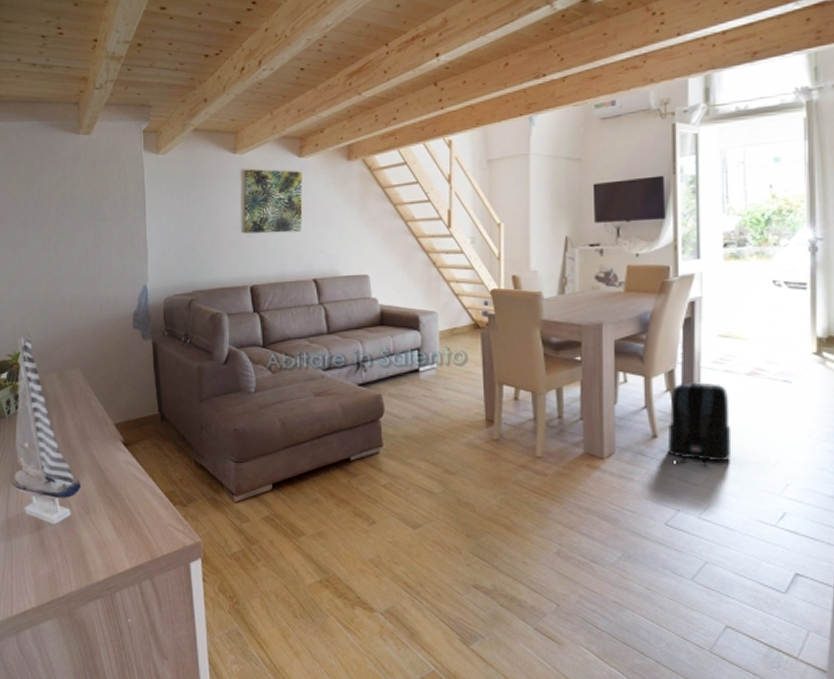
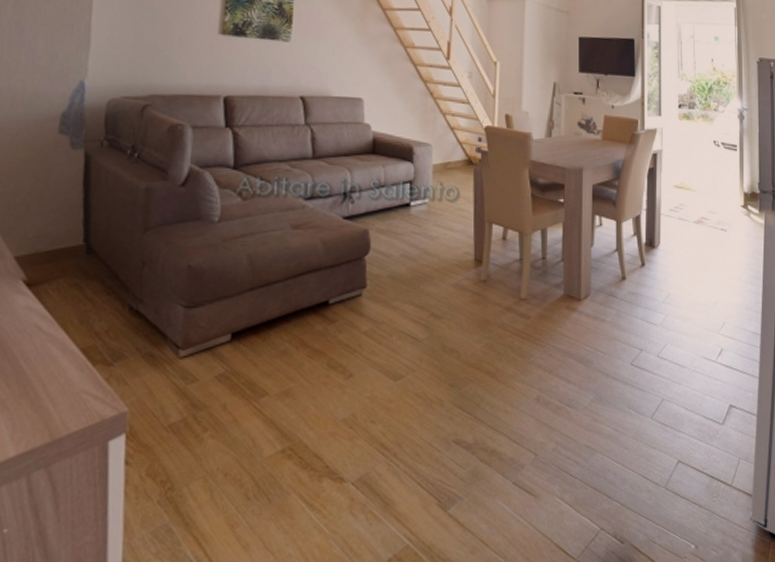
backpack: present [667,380,732,467] -> none [633,226,684,307]

